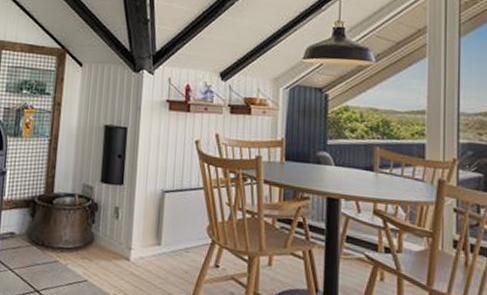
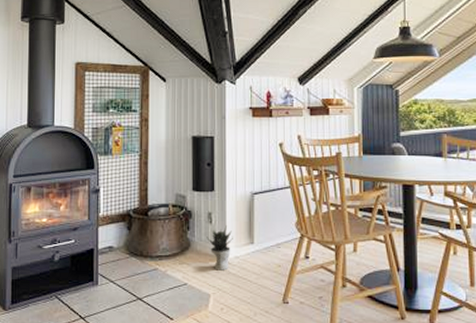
potted plant: none [111,222,140,271] -> present [206,225,233,271]

